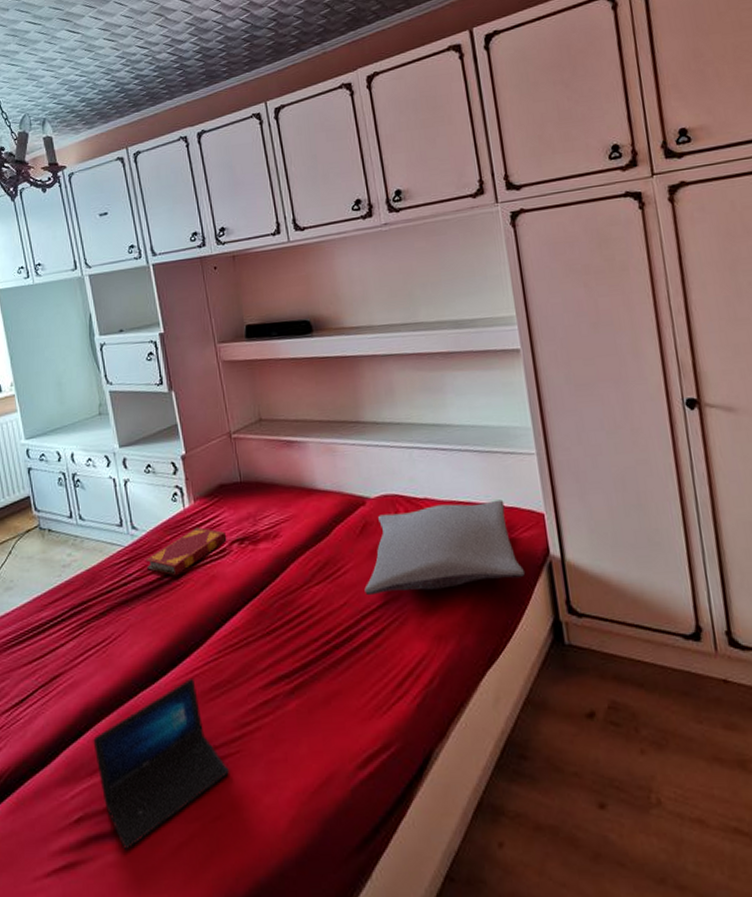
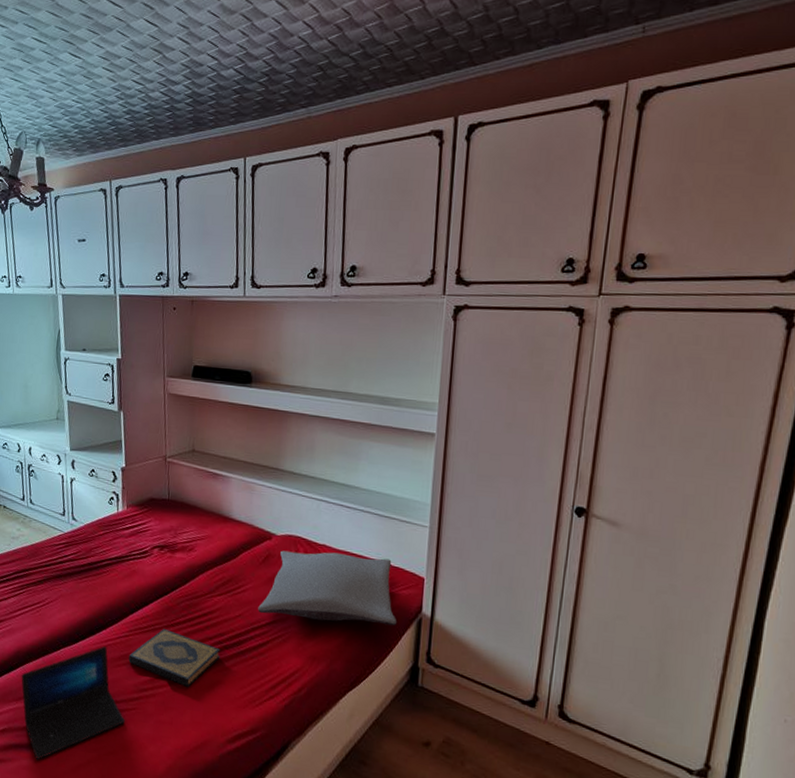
hardback book: present [146,527,227,576] -> none [80,529,150,565]
hardback book: none [222,639,331,708] -> present [128,628,221,687]

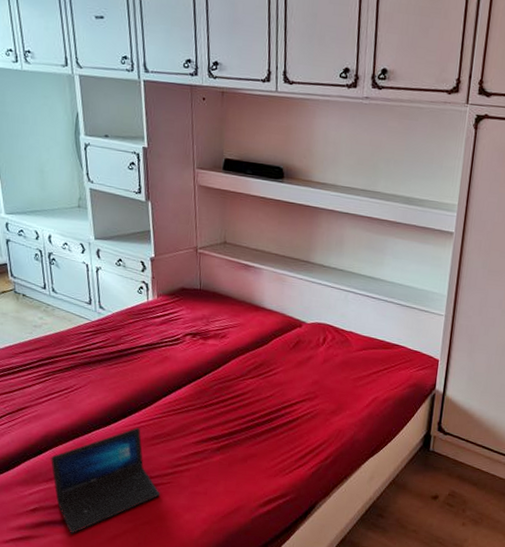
hardback book: present [128,628,221,687] -> none [162,409,253,461]
pillow: present [258,550,396,626] -> none [288,337,413,402]

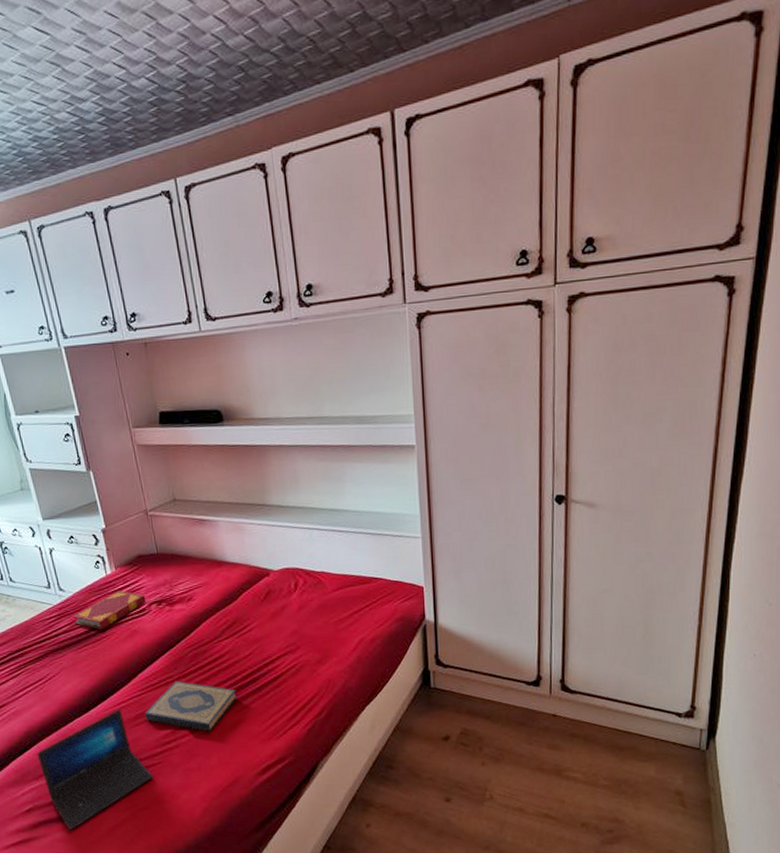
hardback book: none [109,317,182,352] -> present [73,590,146,630]
hardback book: none [162,409,253,461] -> present [145,680,237,732]

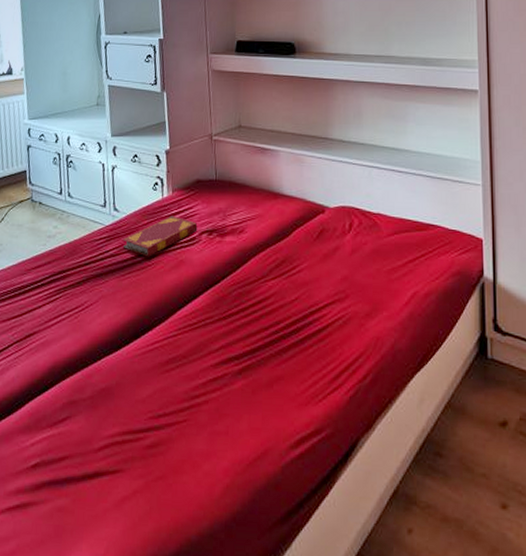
laptop: present [37,708,153,831] -> none [56,349,175,498]
hardback book: present [145,680,237,732] -> none [178,322,278,388]

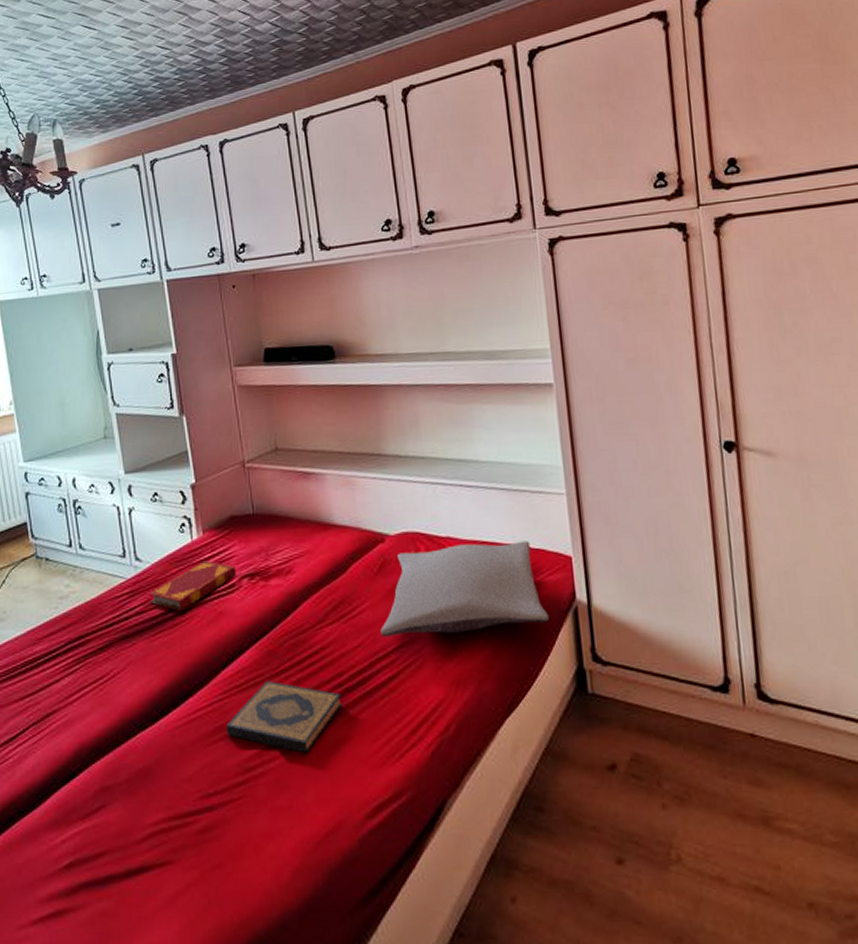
hardback book: none [178,322,278,388] -> present [226,680,342,753]
pillow: none [315,220,459,296] -> present [380,541,549,638]

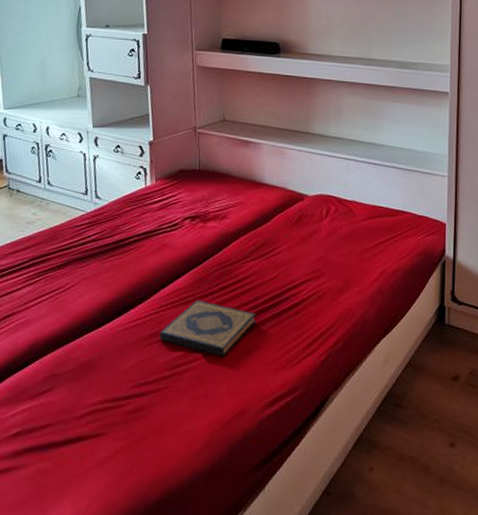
hardback book: present [149,560,237,612] -> none [104,203,181,242]
pillow: present [380,541,549,638] -> none [292,207,423,273]

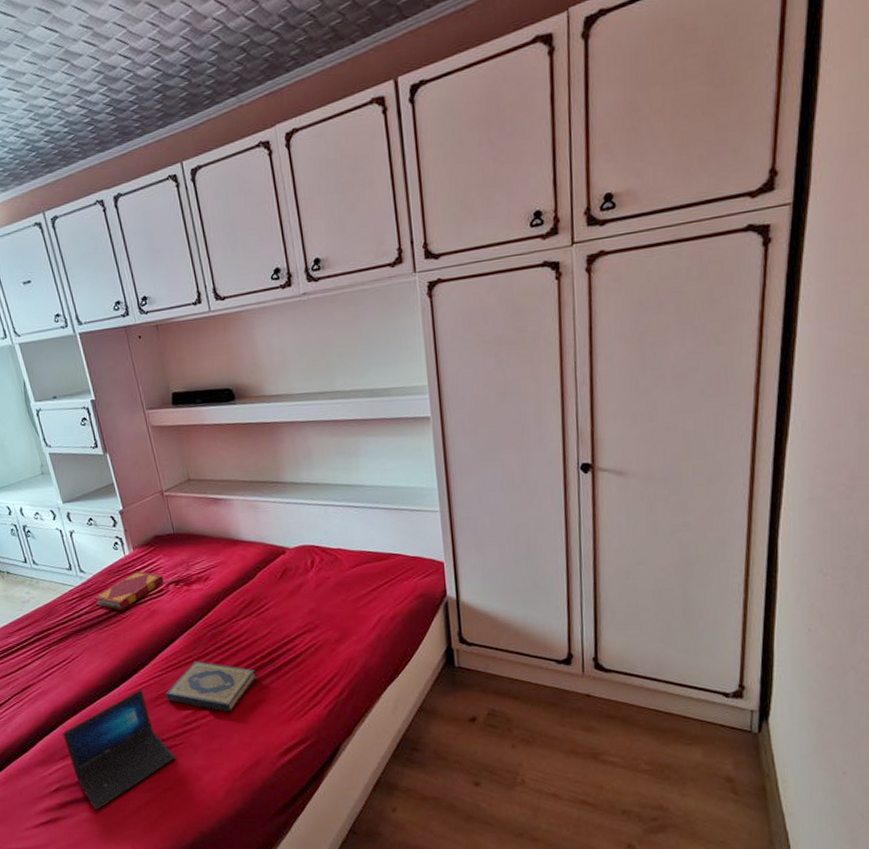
laptop: none [37,325,157,461] -> present [62,689,175,811]
hardback book: none [104,203,181,242] -> present [94,571,164,611]

